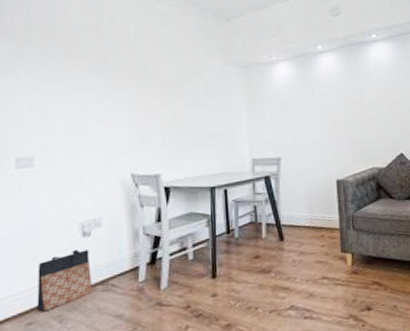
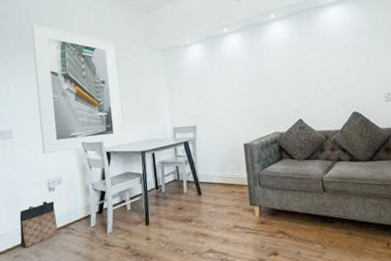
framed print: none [69,22,188,188] -> present [31,23,124,154]

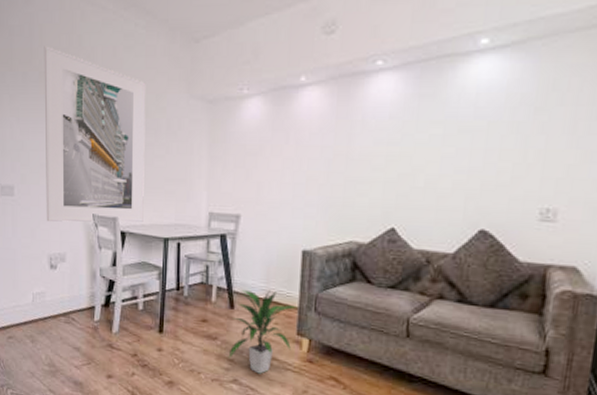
bag: present [19,201,59,248] -> none [15,279,58,330]
indoor plant: none [202,176,247,241] -> present [228,289,298,374]

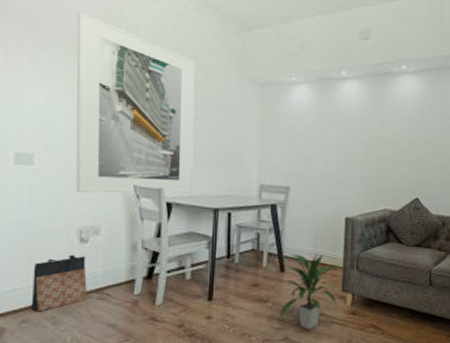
bag: none [15,279,58,330] -> present [31,254,88,312]

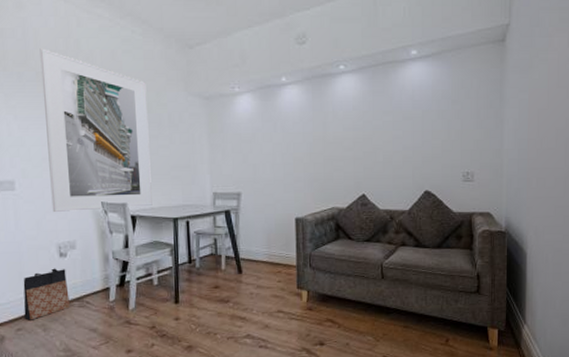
indoor plant: present [279,253,342,330] -> none [240,253,296,326]

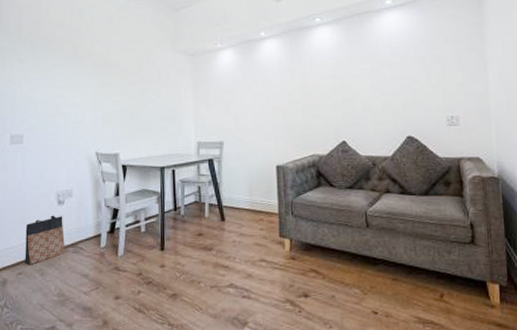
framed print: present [39,48,153,212] -> none [49,19,142,162]

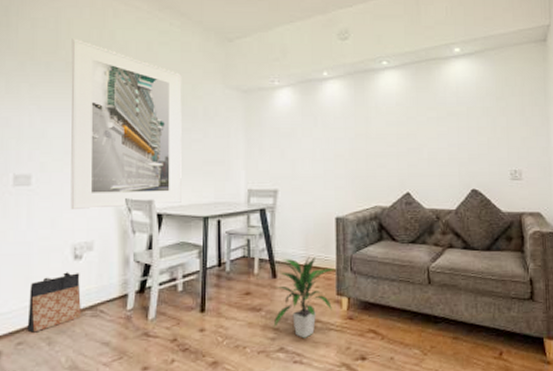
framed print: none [49,19,142,162] -> present [70,38,182,209]
indoor plant: none [223,201,278,276] -> present [273,256,336,338]

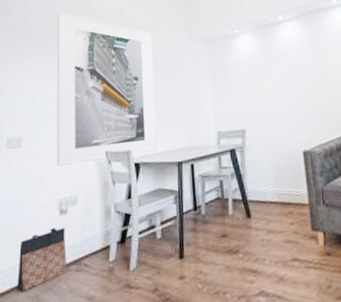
indoor plant: present [273,256,336,338] -> none [251,192,309,279]

